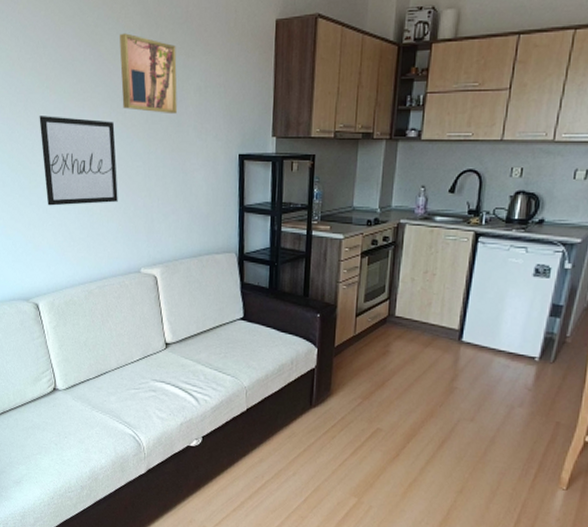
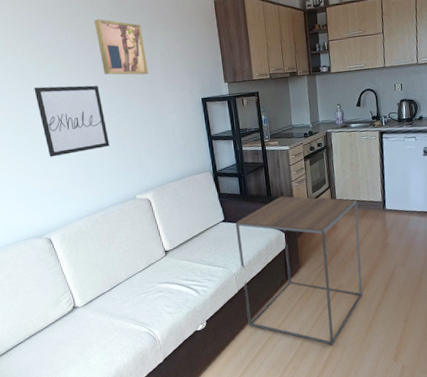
side table: none [252,299,424,501] -> present [236,196,363,345]

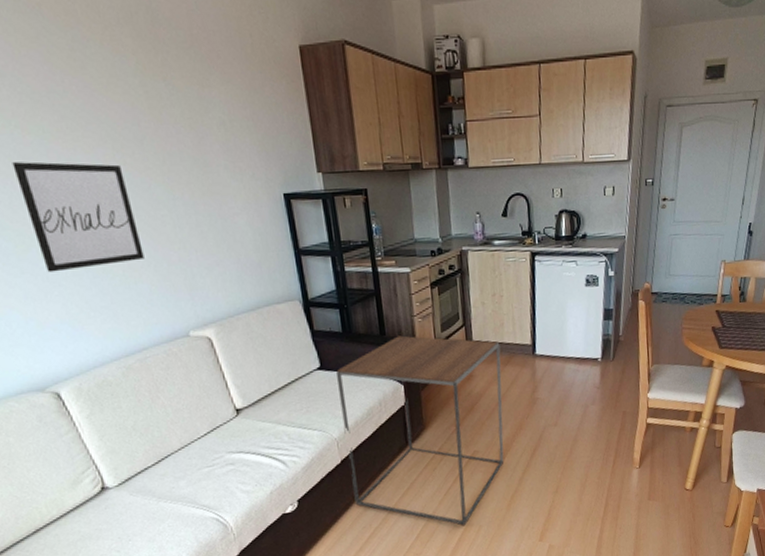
wall art: present [94,19,148,75] -> none [108,59,200,154]

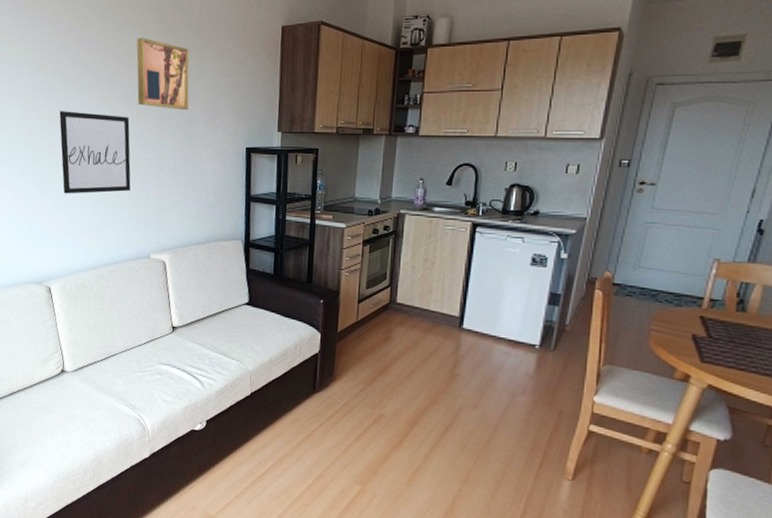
wall art: none [108,59,200,154] -> present [136,37,190,111]
side table: present [336,335,504,525] -> none [256,286,425,489]

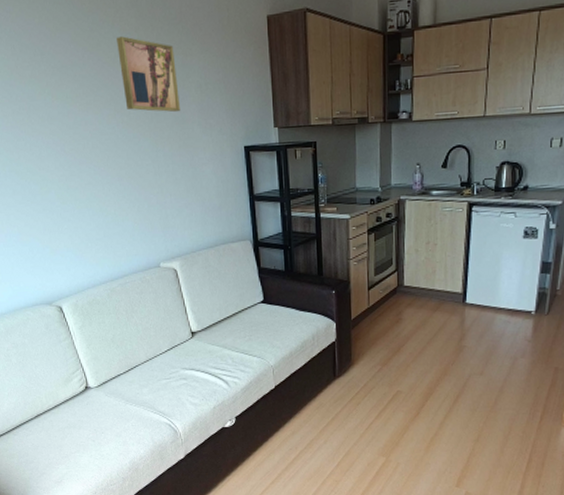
wall art: present [59,111,131,194] -> none [43,121,131,210]

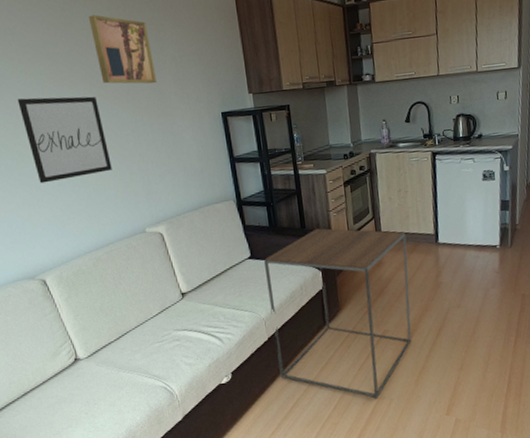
wall art: none [43,121,131,210] -> present [17,96,112,184]
side table: none [277,277,431,460] -> present [264,228,412,398]

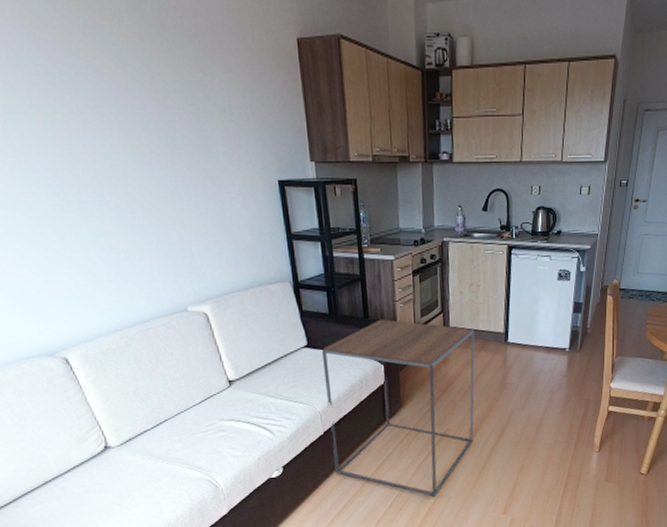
wall art: present [17,96,112,184] -> none [26,140,147,246]
wall art: present [89,14,156,84] -> none [117,45,201,139]

